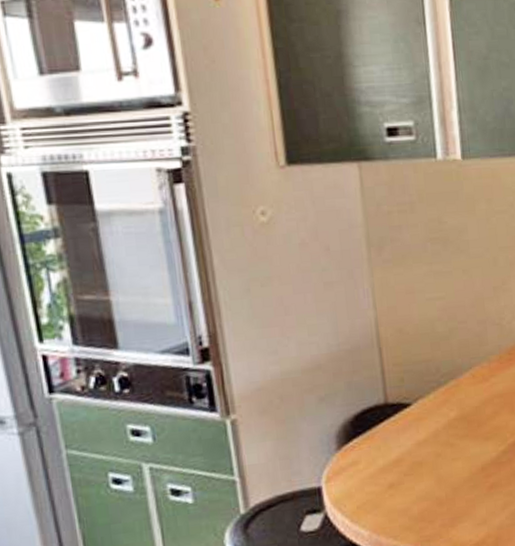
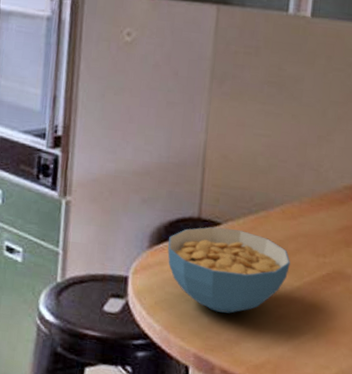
cereal bowl: none [358,406,491,500] -> present [167,227,290,314]

